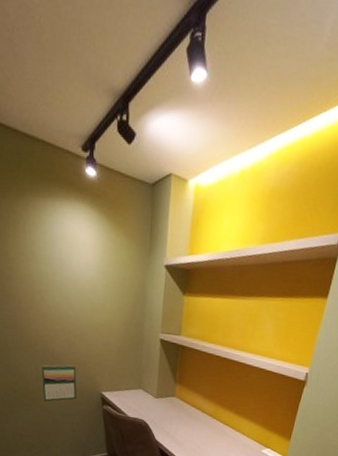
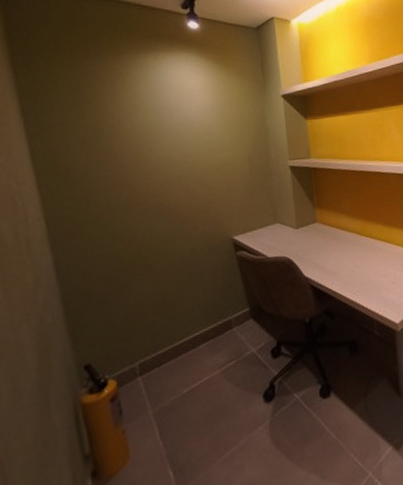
calendar: present [41,364,77,402] -> none [156,213,204,265]

